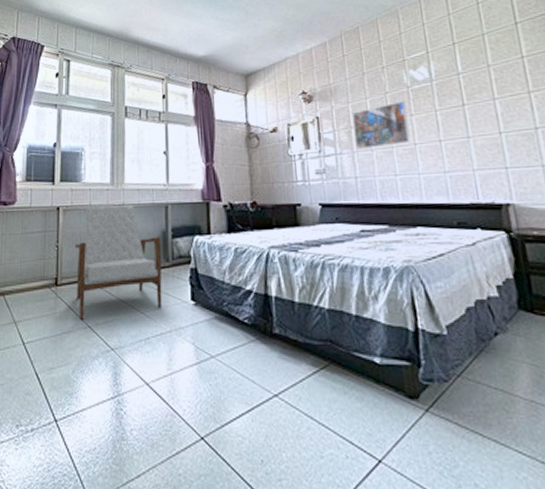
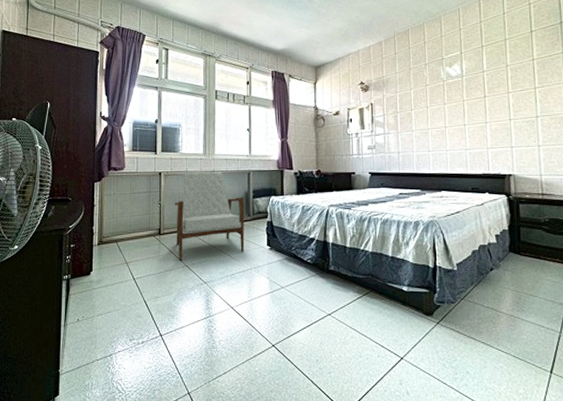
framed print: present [352,101,411,149] -> none [399,92,442,130]

